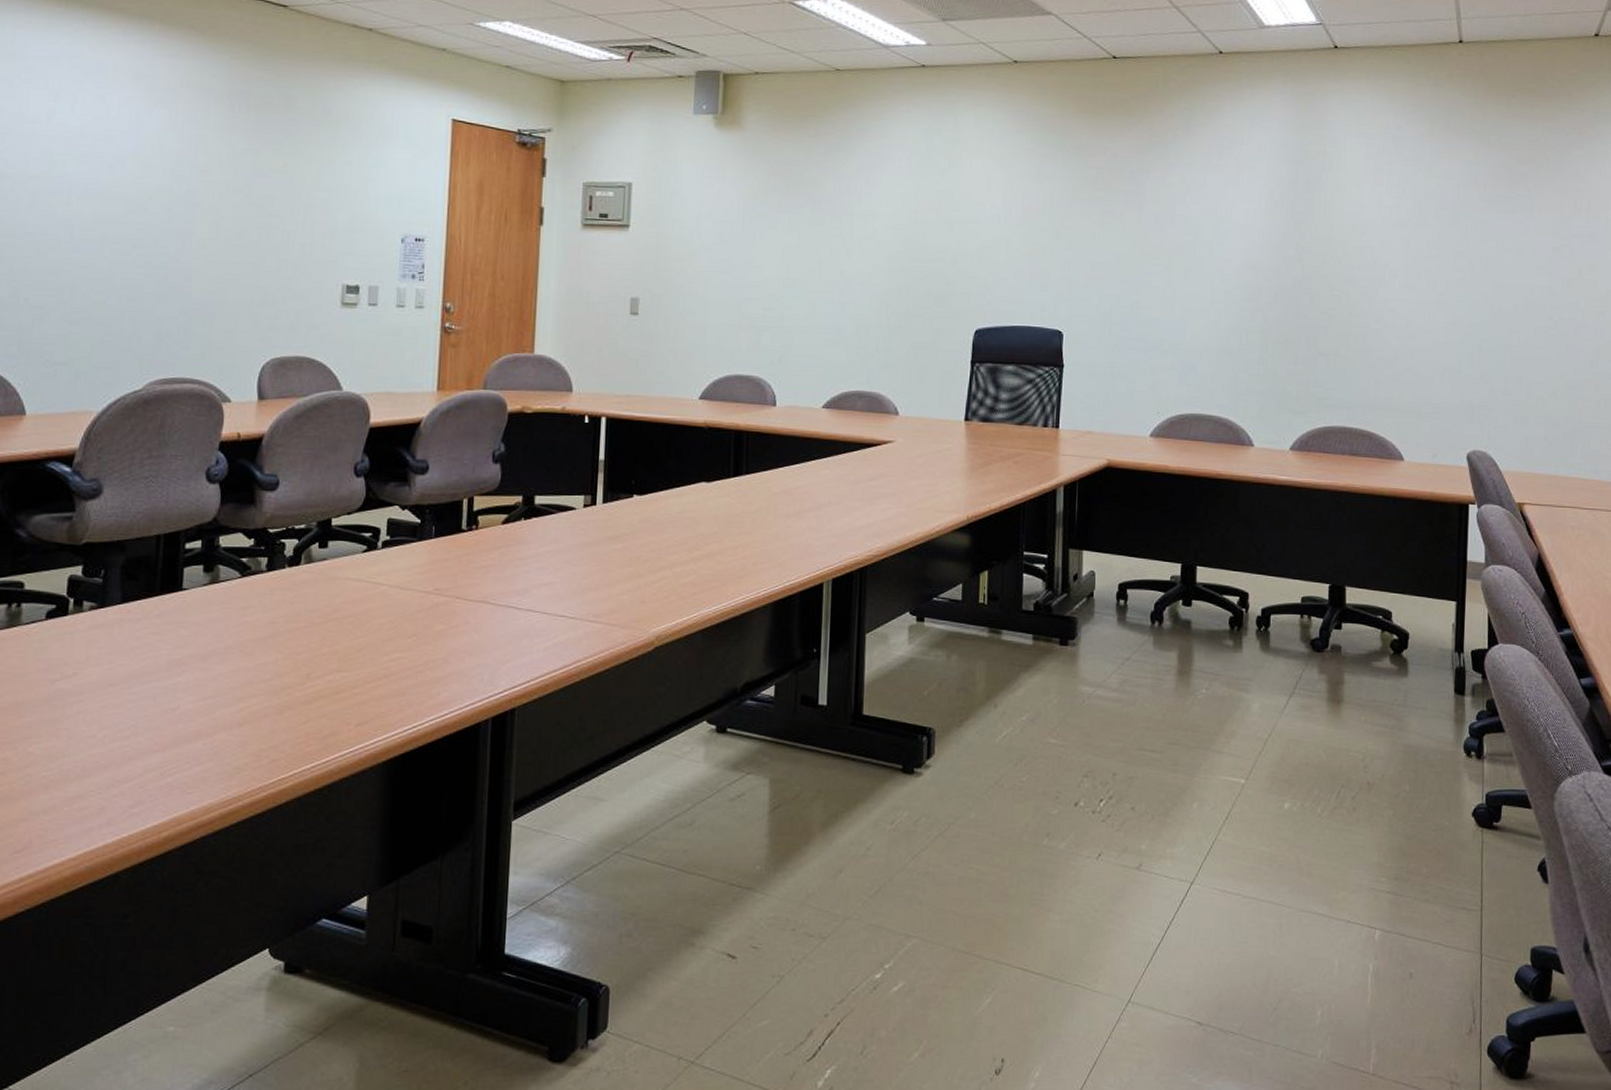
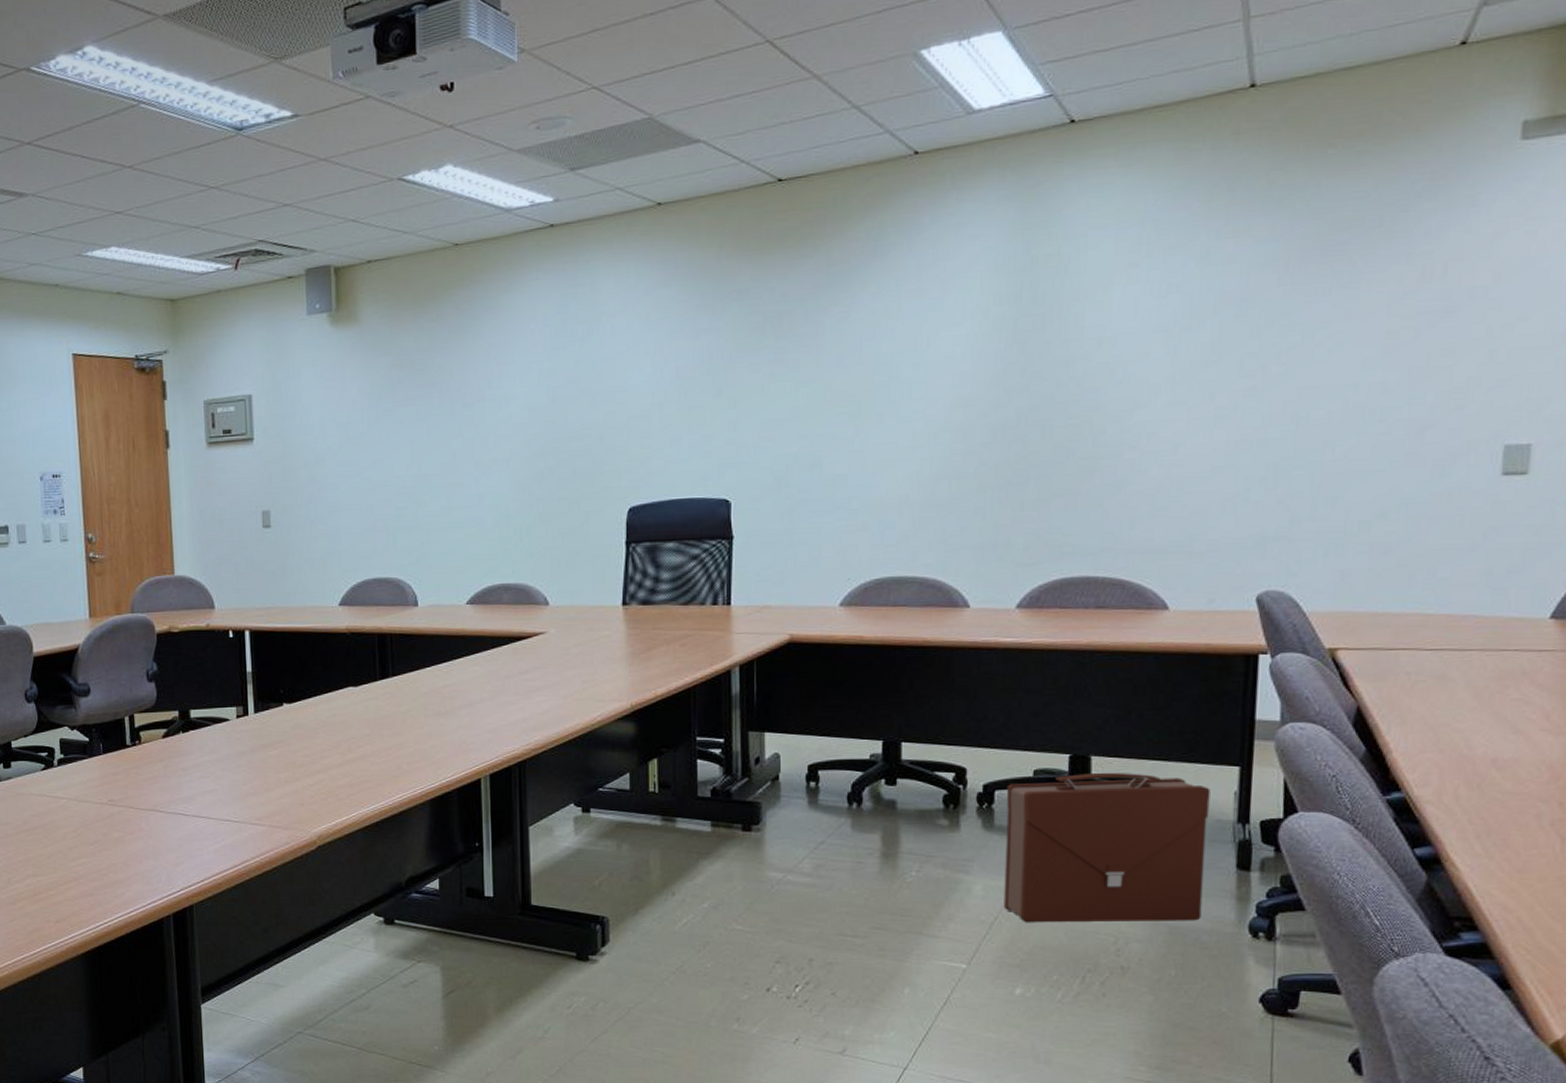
briefcase: none [1276,601,1435,740] -> present [1003,772,1211,922]

